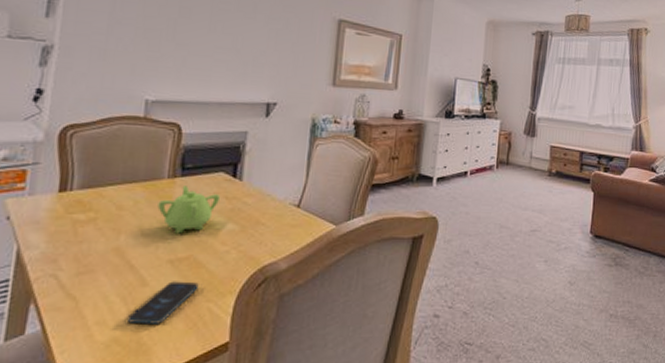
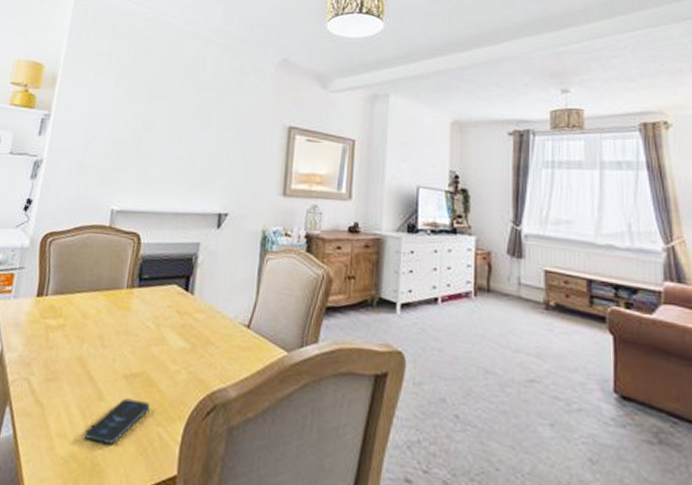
teapot: present [157,185,221,234] -> none [116,296,174,348]

